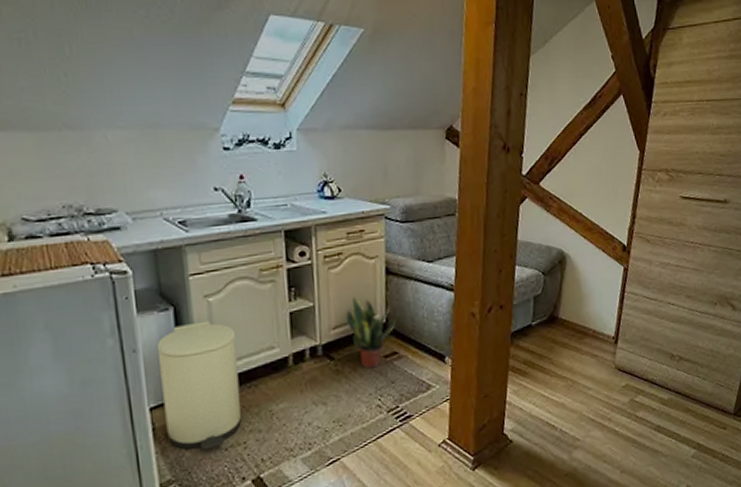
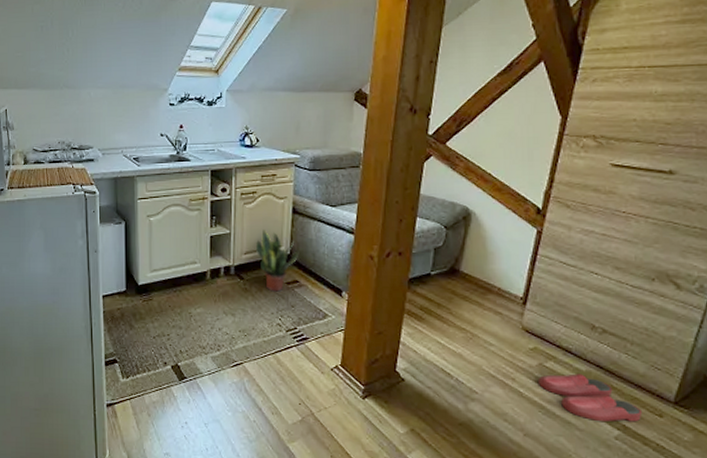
pedal bin: present [157,320,242,450] -> none [112,235,168,335]
slippers: none [630,402,712,445] -> present [537,373,643,422]

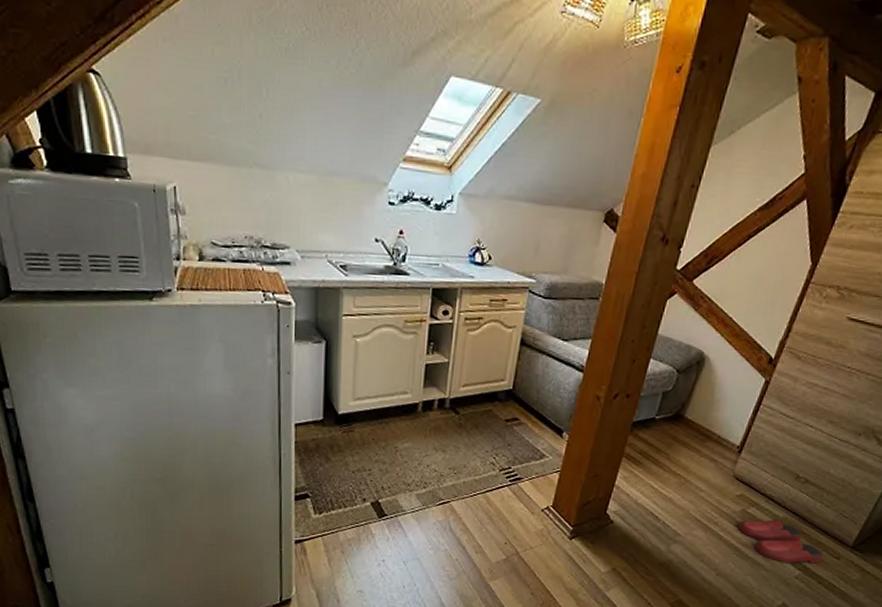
potted plant: present [256,230,298,292] -> none [476,361,522,429]

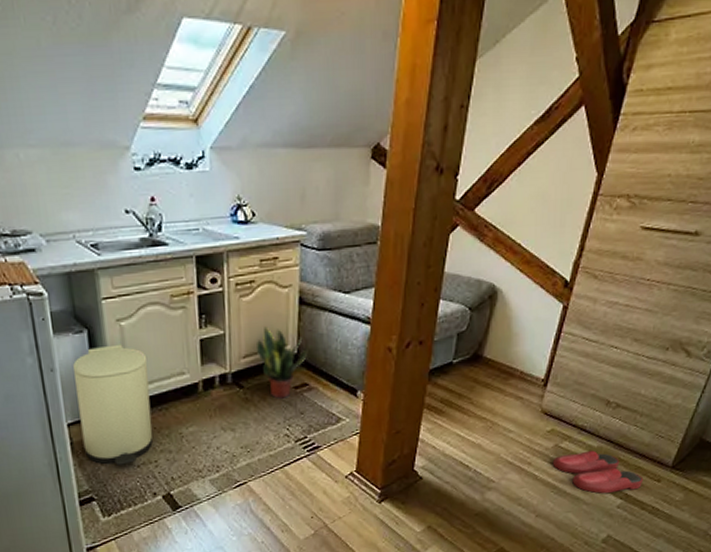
pedal bin: none [306,357,376,469] -> present [73,344,153,466]
potted plant: none [476,361,522,429] -> present [257,326,307,399]

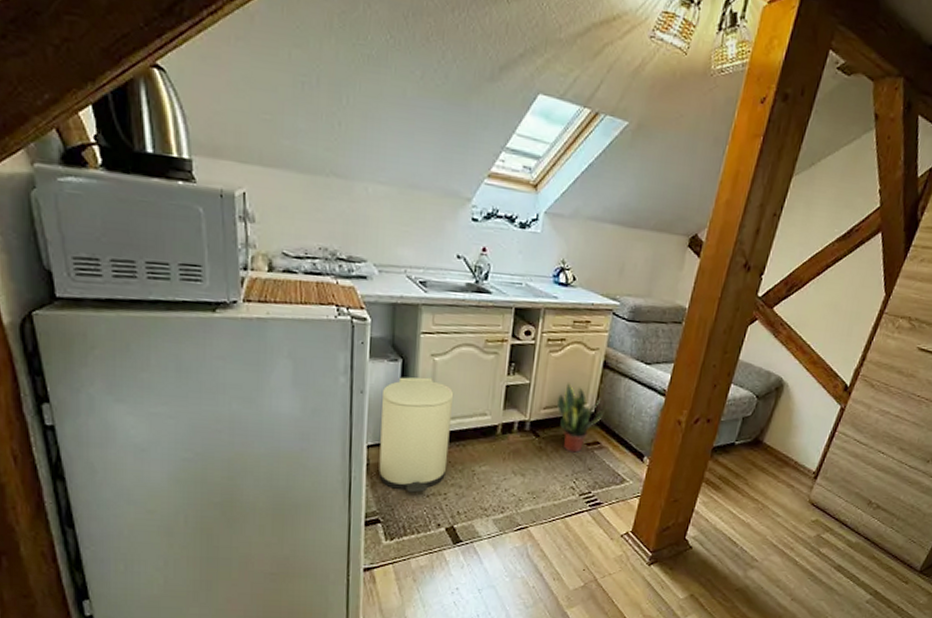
slippers: present [552,450,644,494] -> none [812,544,893,588]

